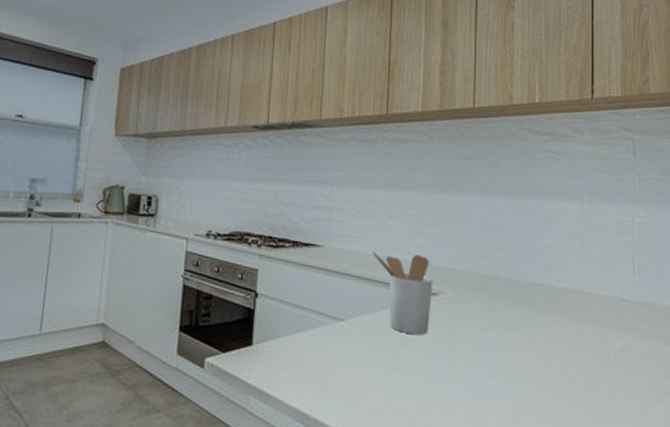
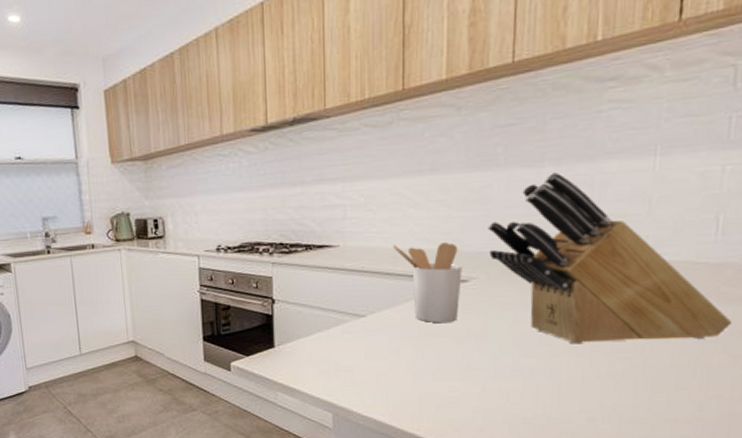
knife block: none [455,204,654,372] -> present [488,172,732,344]

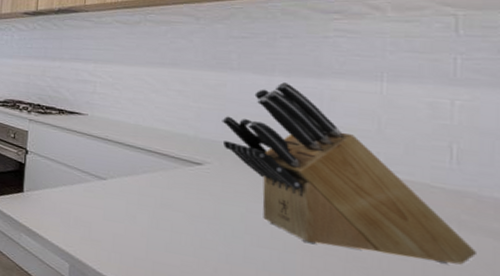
utensil holder: present [393,242,462,324] -> none [135,122,197,200]

